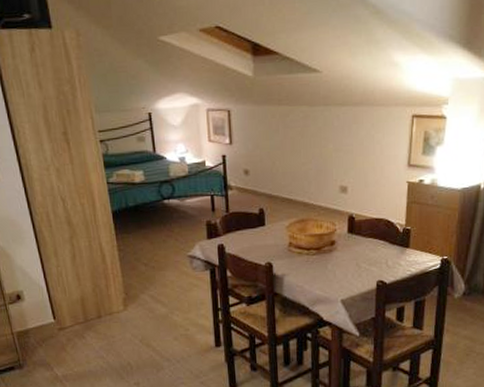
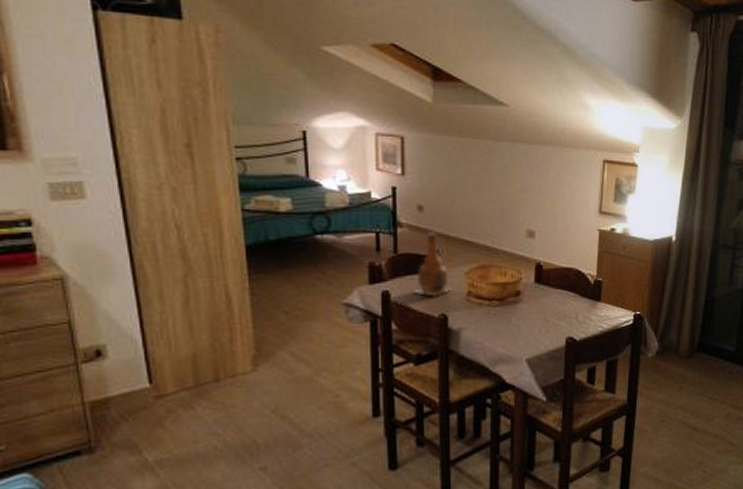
bottle: none [244,193,275,248] -> present [414,233,452,297]

